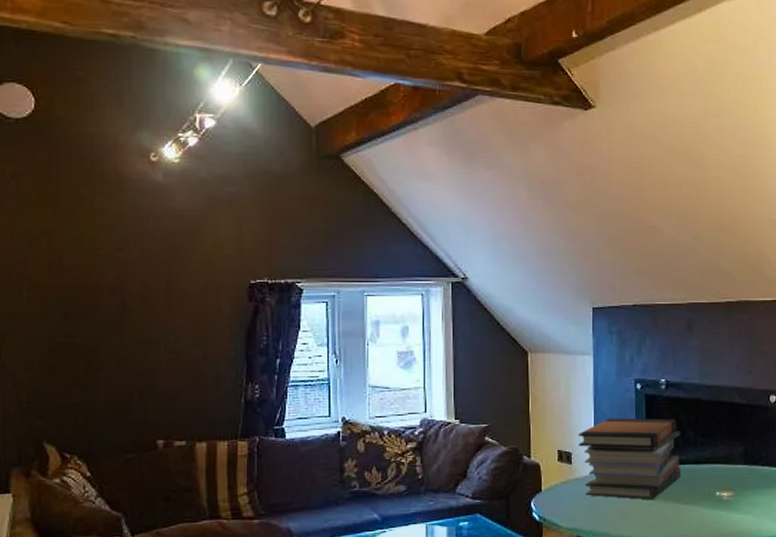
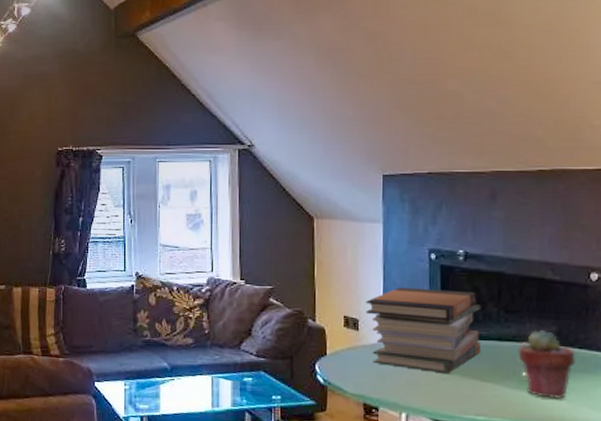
potted succulent: none [712,450,759,514] -> present [518,329,575,399]

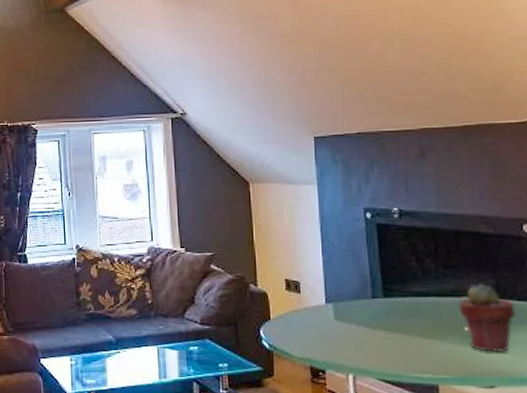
book stack: present [366,287,481,374] -> none [306,247,422,333]

